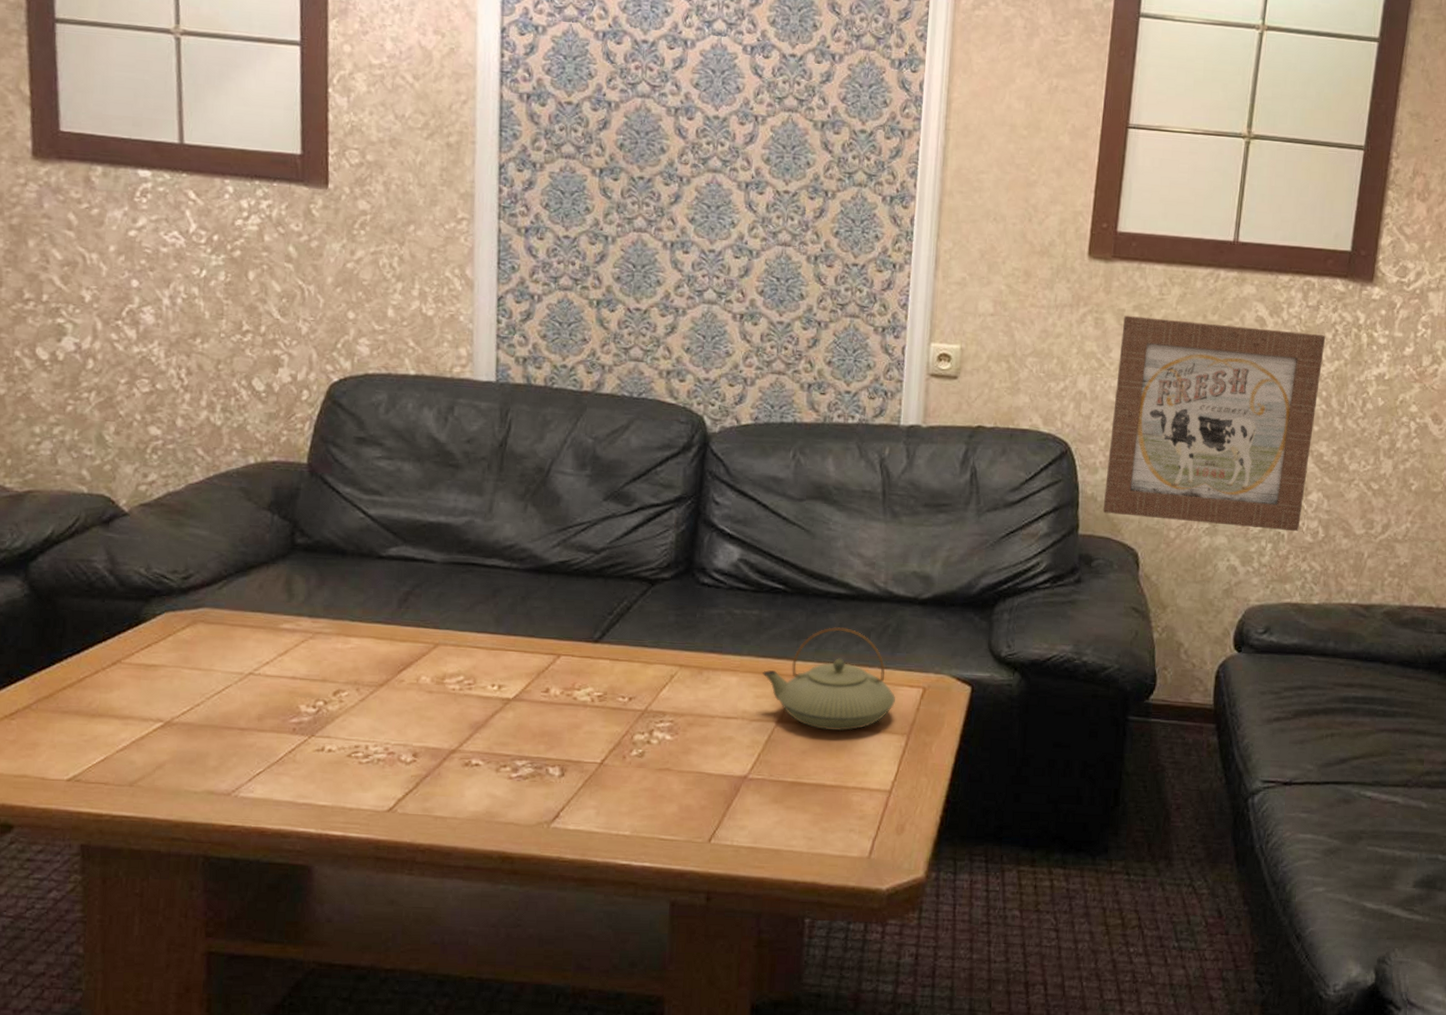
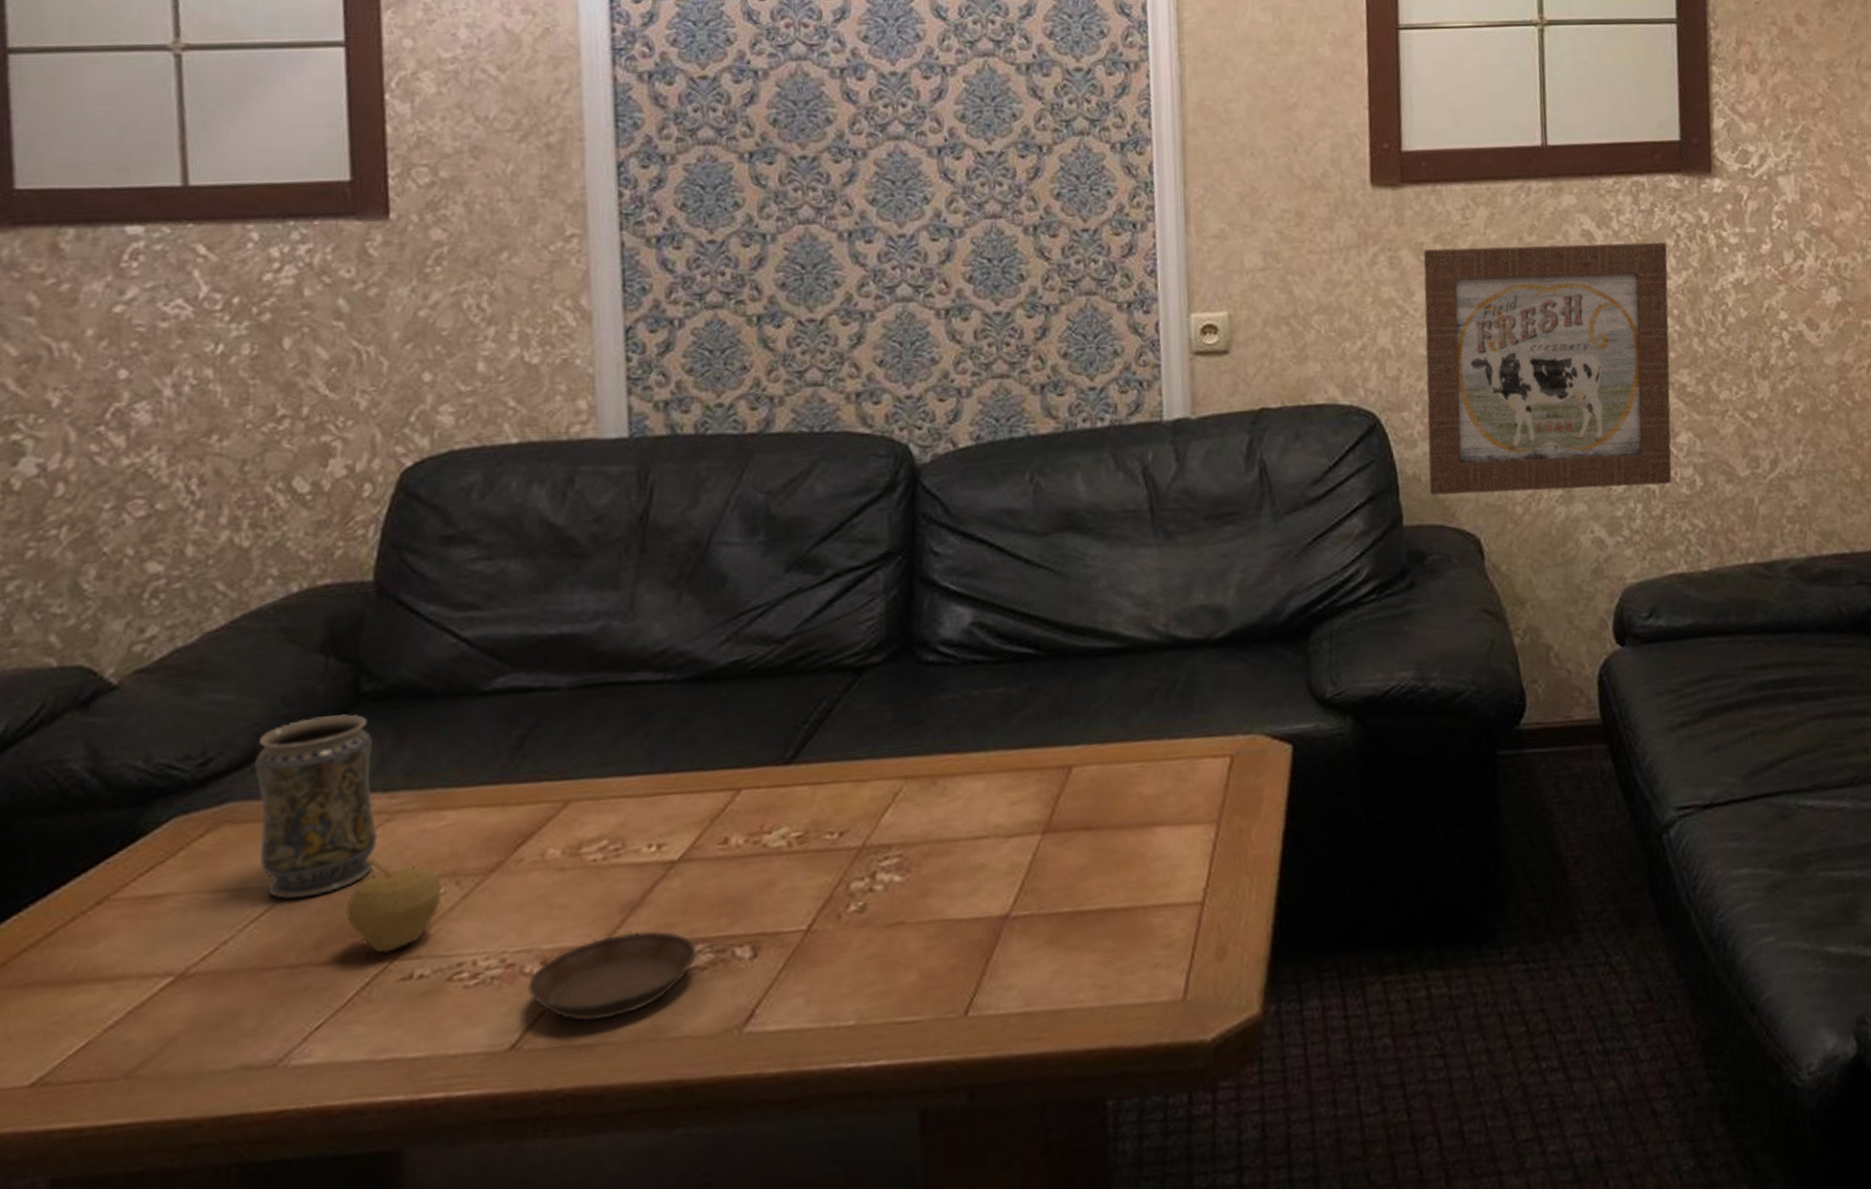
vase: none [221,556,304,683] -> present [255,714,378,900]
fruit: none [280,662,347,730] -> present [346,857,442,954]
saucer: none [401,743,522,802] -> present [526,930,698,1022]
teapot: present [763,627,895,732] -> none [1017,692,1196,834]

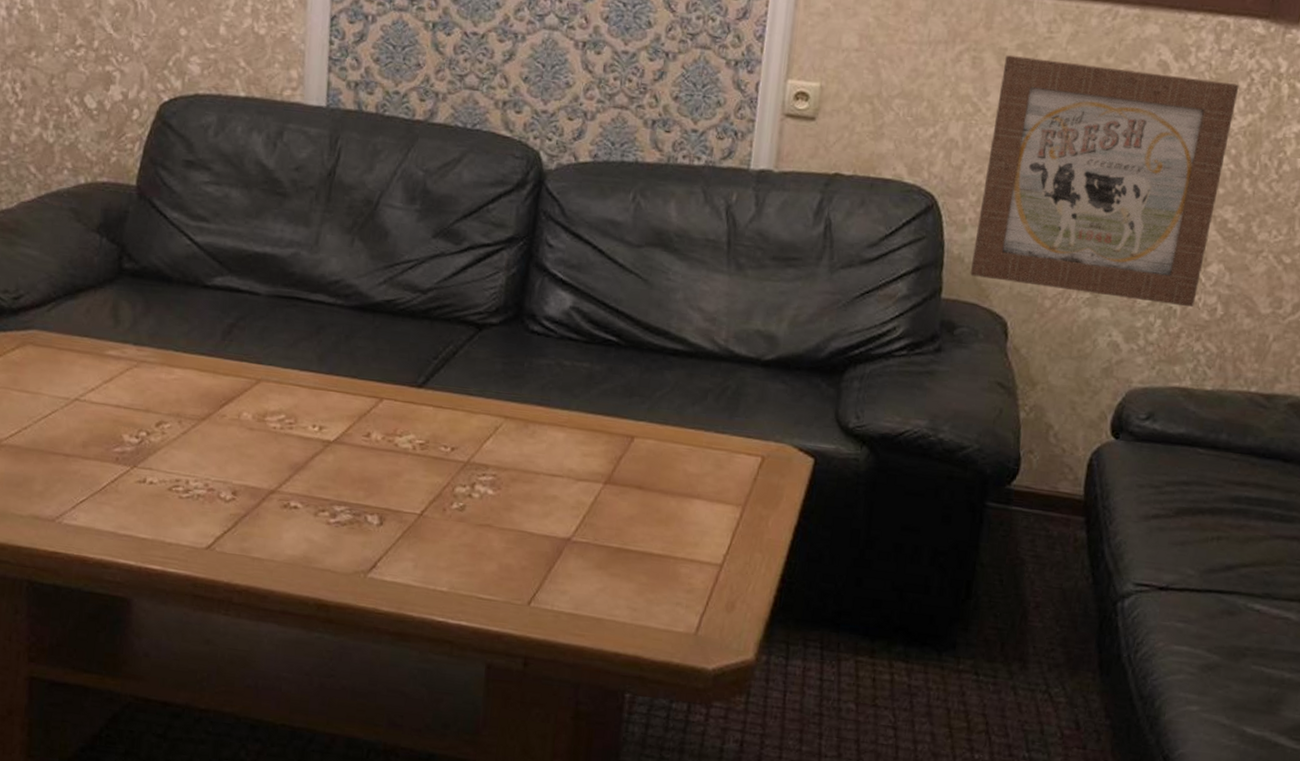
vase: present [255,714,378,900] -> none [50,280,128,410]
fruit: present [346,857,442,954] -> none [104,390,169,461]
saucer: present [526,930,698,1022] -> none [221,484,341,545]

